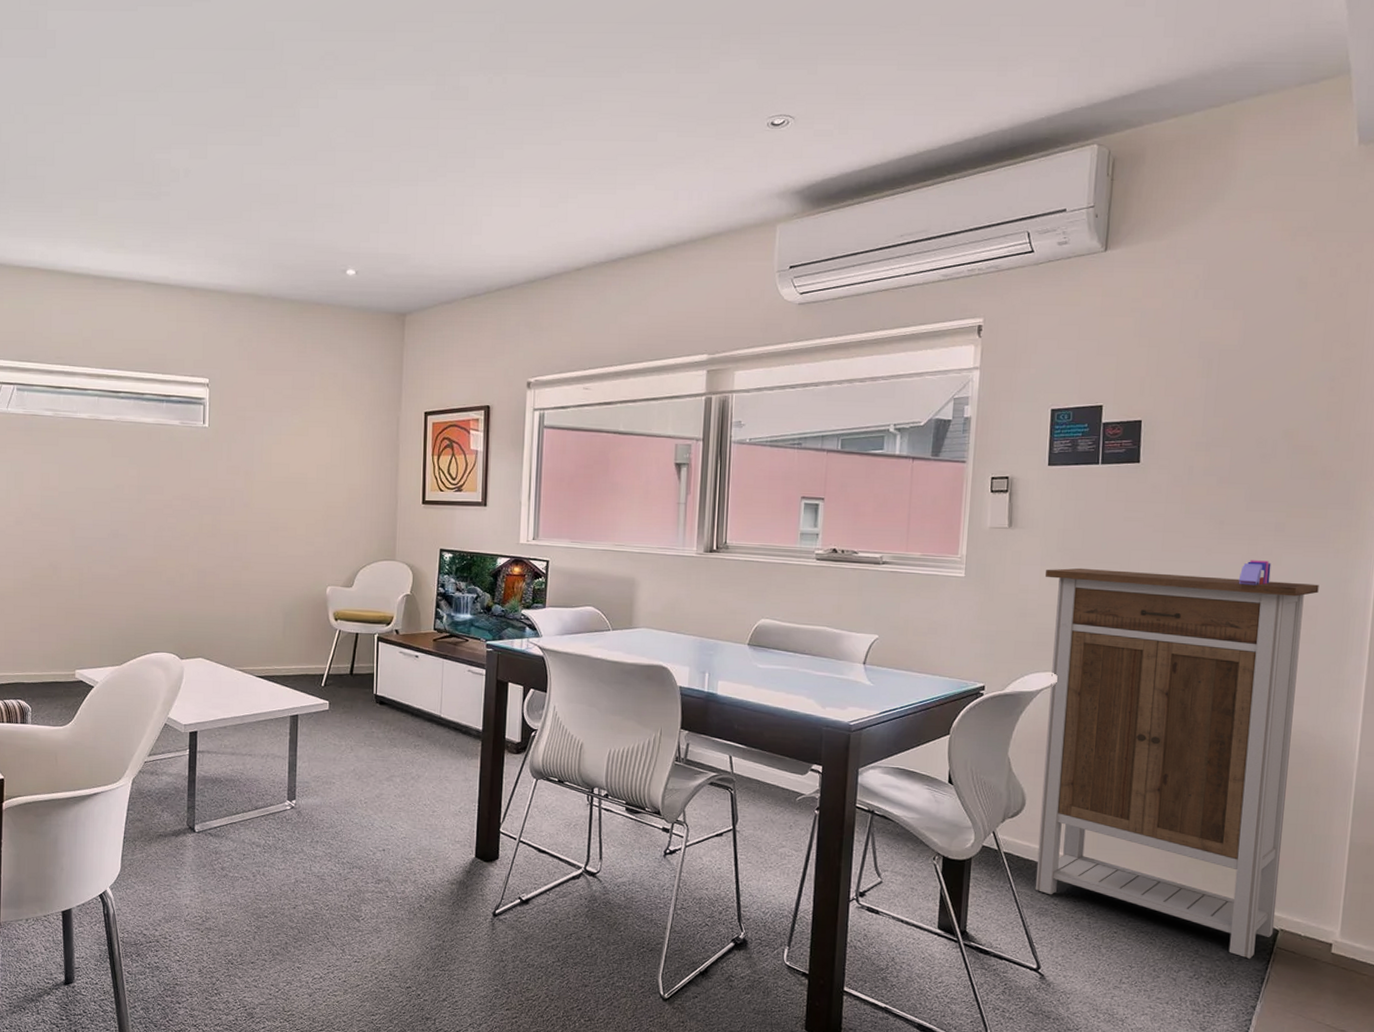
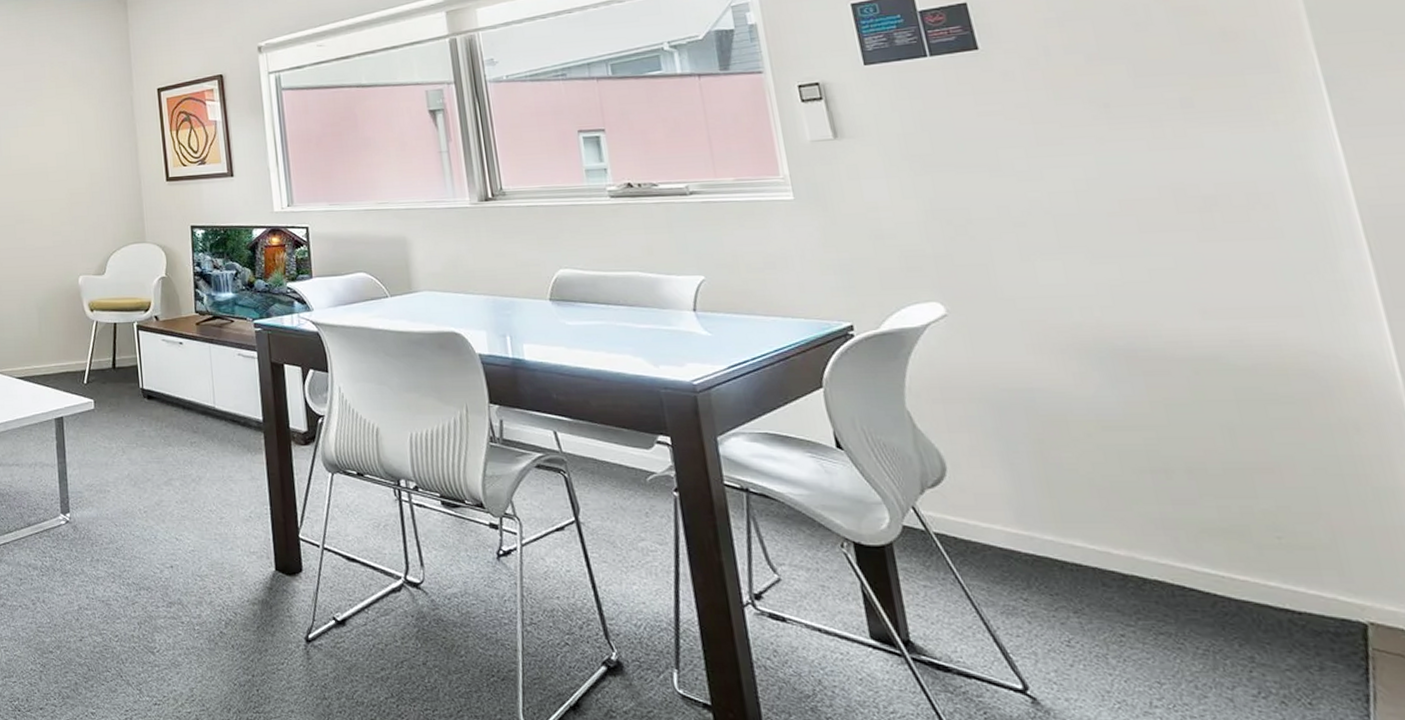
cabinet: present [1035,568,1319,959] -> none [894,165,1361,667]
books: present [1238,560,1271,586] -> none [1150,143,1196,176]

